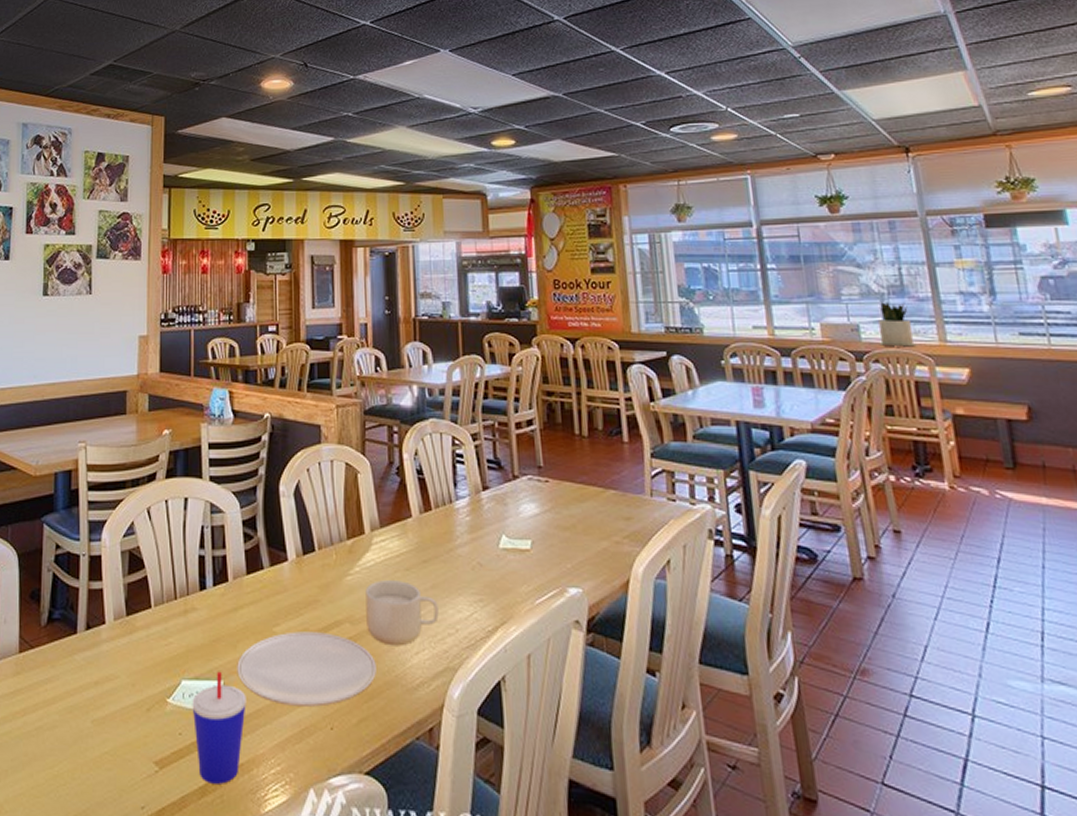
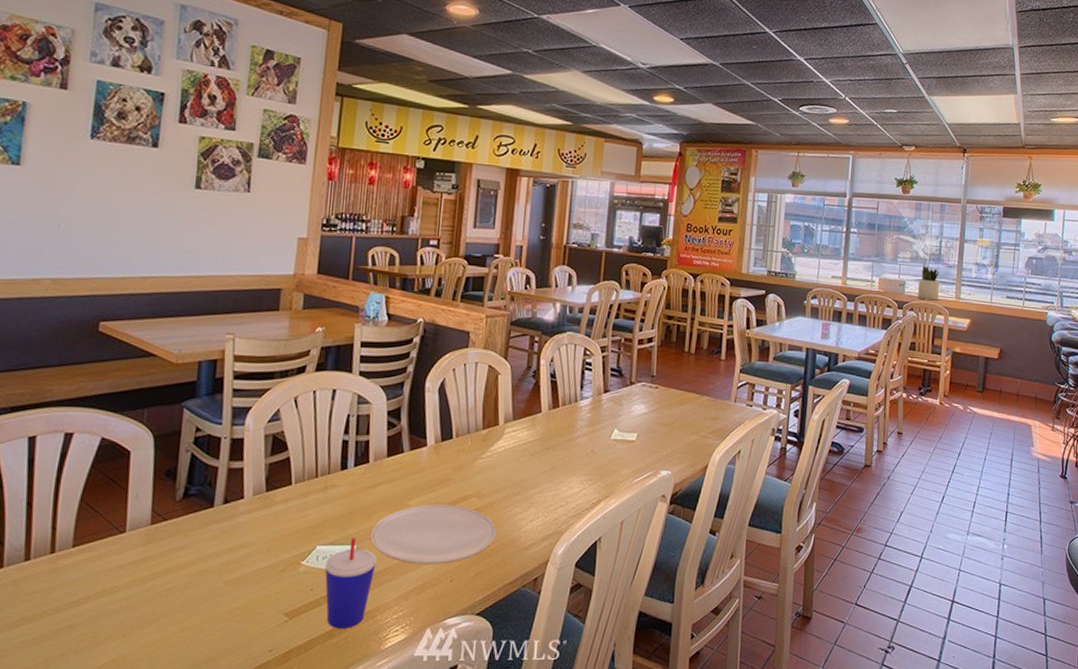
cup: present [365,580,439,646] -> none [491,463,555,516]

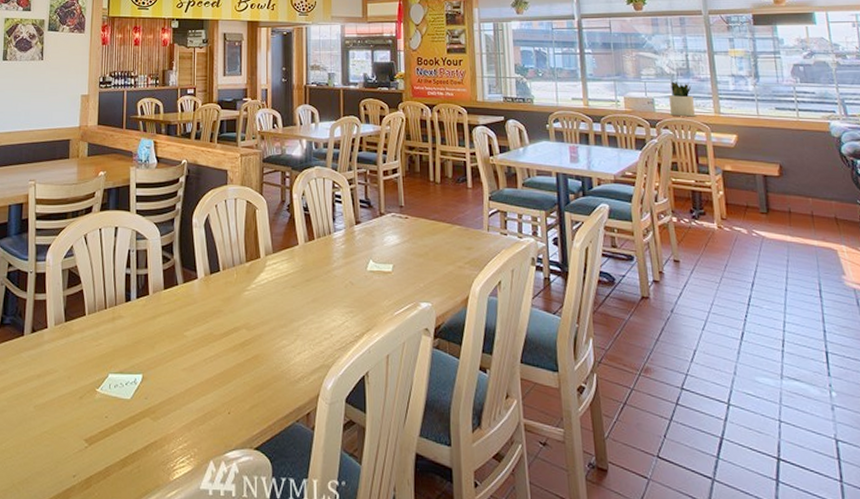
beverage cup: present [324,537,377,629] -> none [116,367,161,457]
plate: present [370,504,496,564] -> none [154,335,266,396]

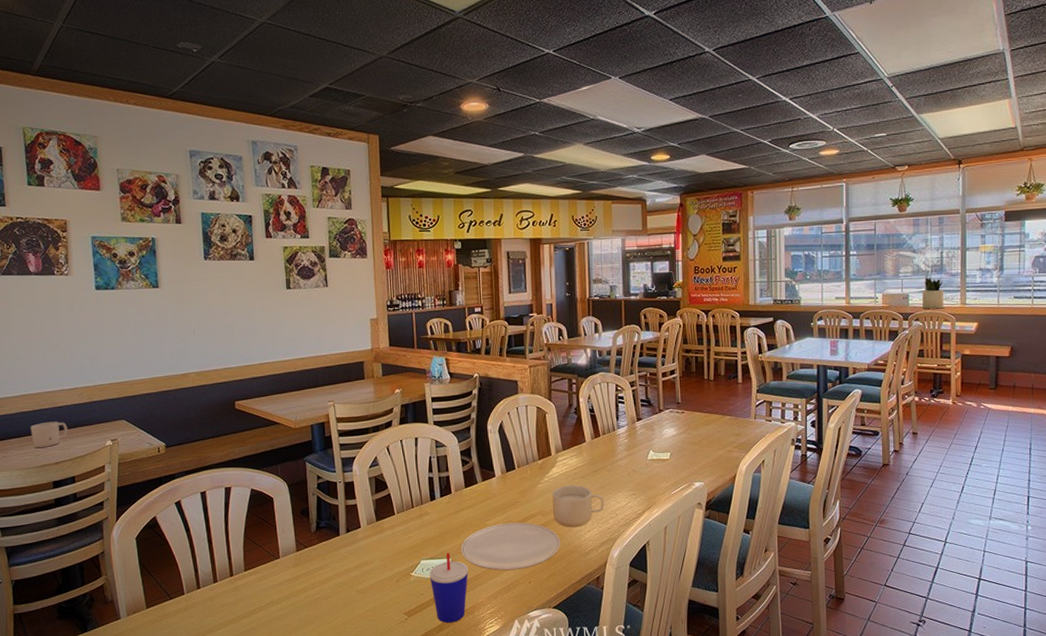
beverage cup: none [116,367,161,457] -> present [429,552,469,623]
plate: none [154,335,266,396] -> present [460,522,560,571]
cup: none [259,295,317,348] -> present [552,485,604,528]

